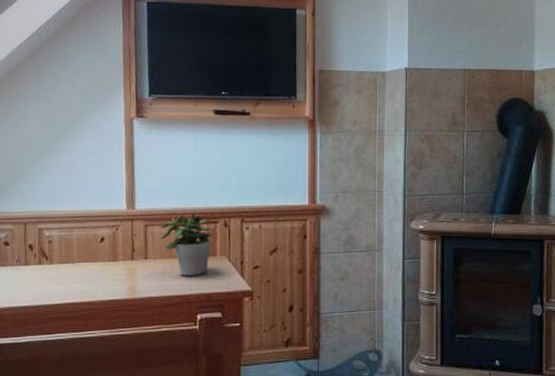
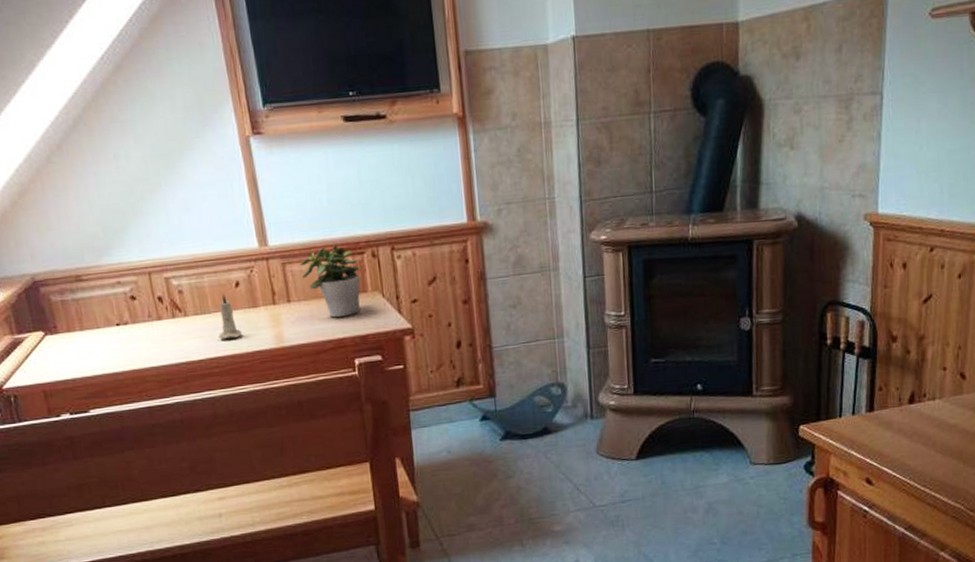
candle: none [77,246,100,288] -> present [218,293,242,340]

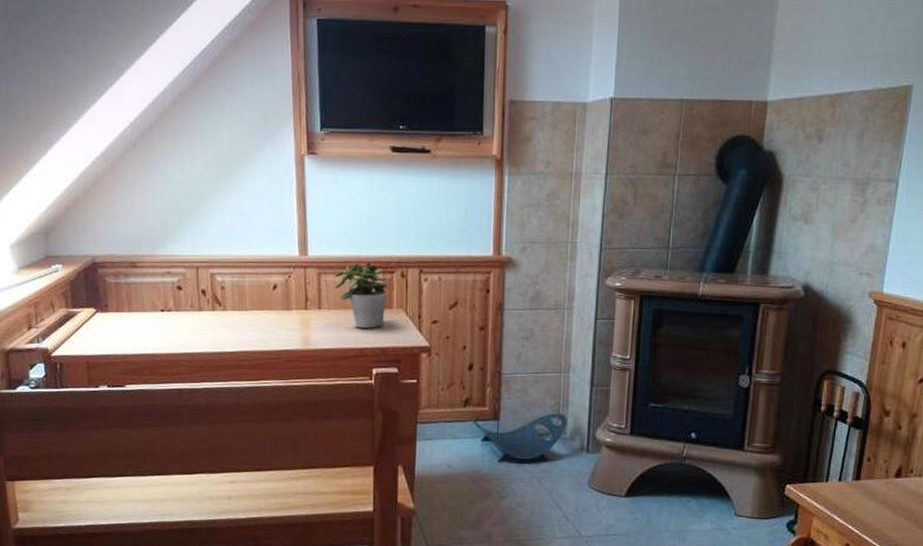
candle: present [218,293,242,340] -> none [251,293,273,336]

